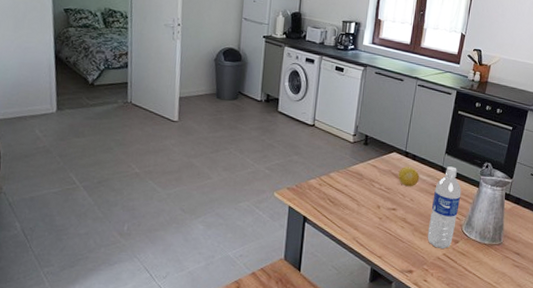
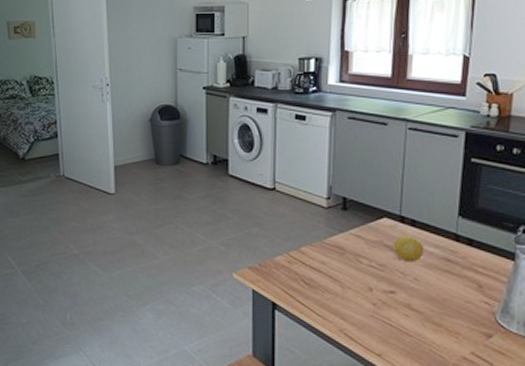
water bottle: present [427,166,461,250] -> none [444,233,489,347]

